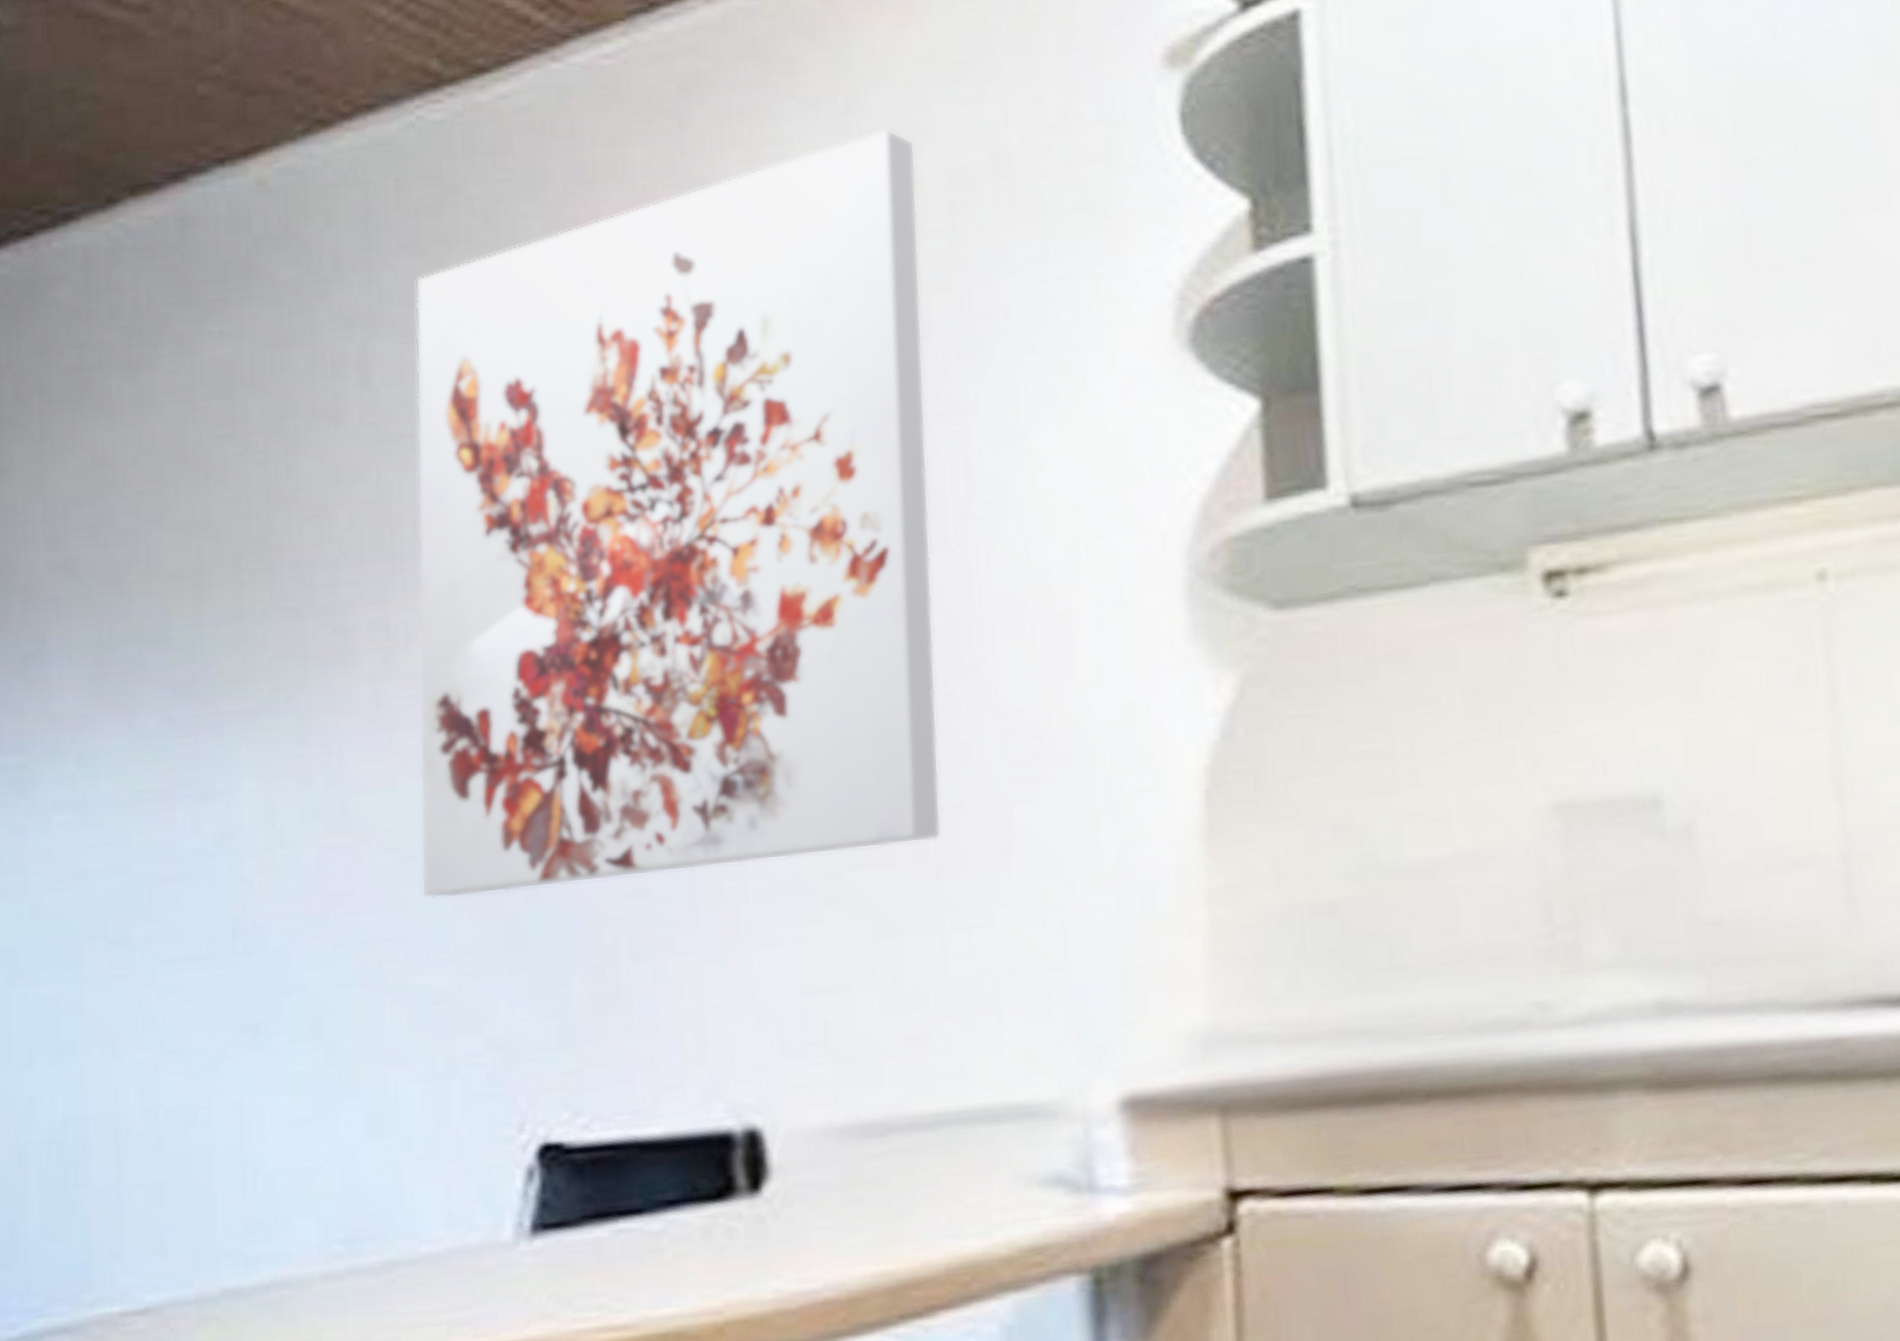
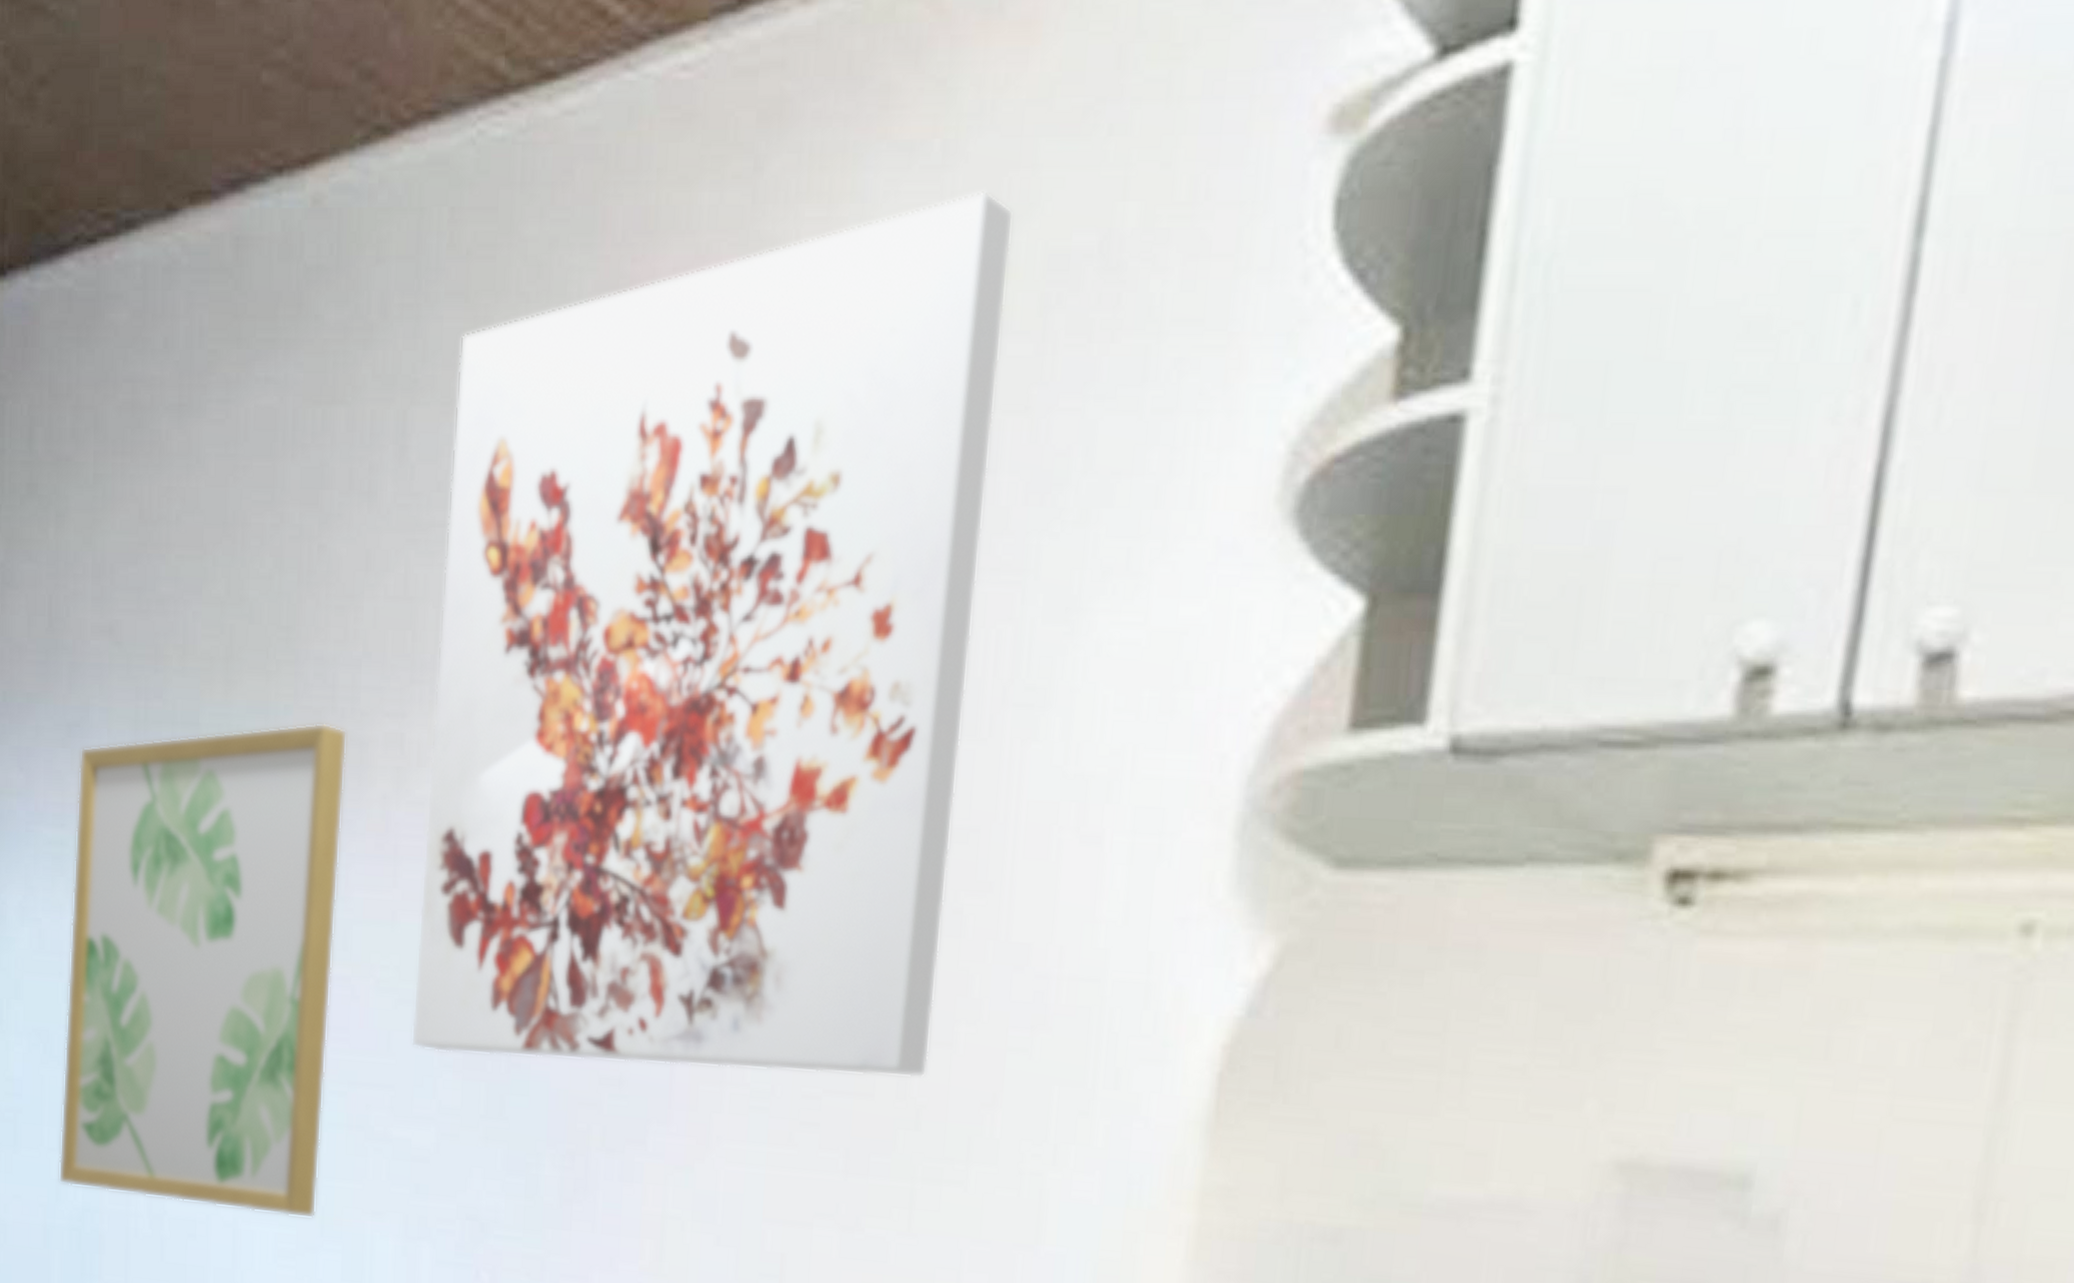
wall art: none [32,619,332,1100] -> present [58,723,348,1219]

